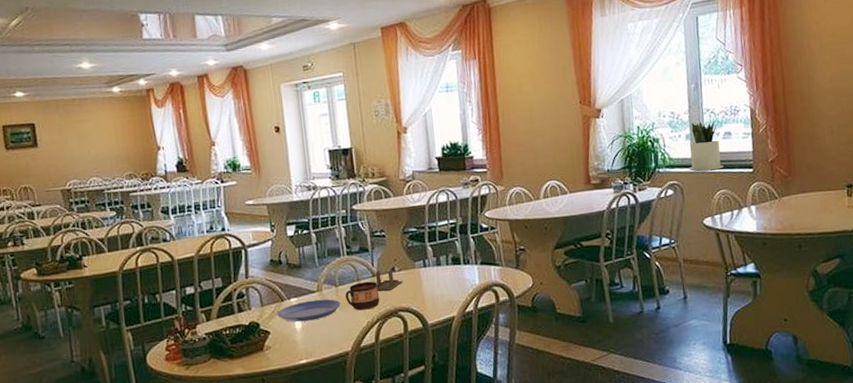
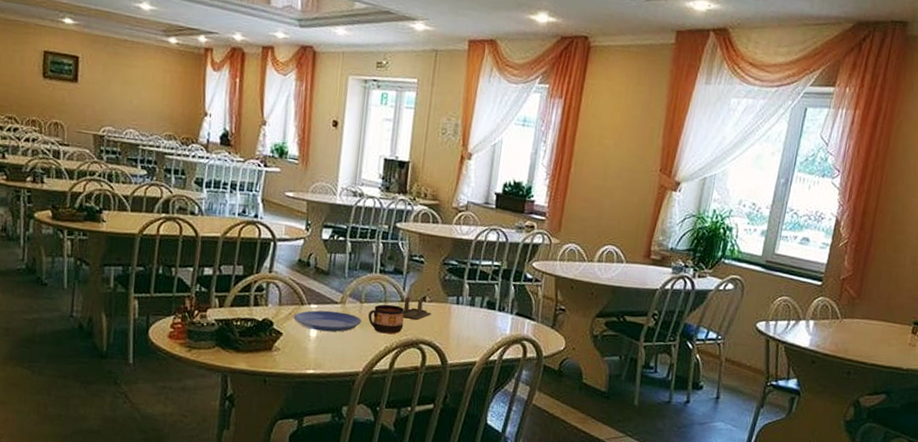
planter: present [688,120,724,172] -> none [755,219,798,275]

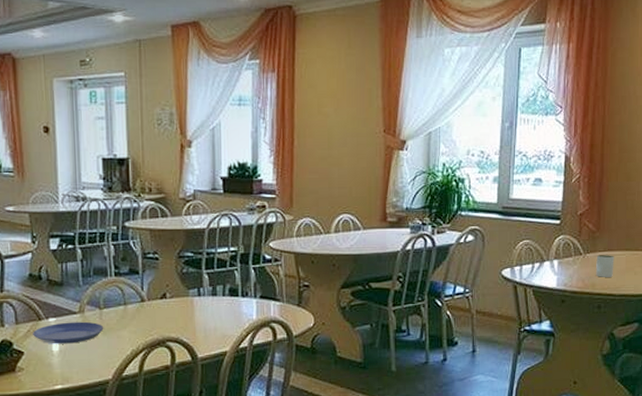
cup: present [368,304,404,335] -> none [110,306,147,337]
napkin holder: present [402,296,431,320] -> none [144,295,174,318]
cup: none [849,322,871,345] -> present [595,255,614,277]

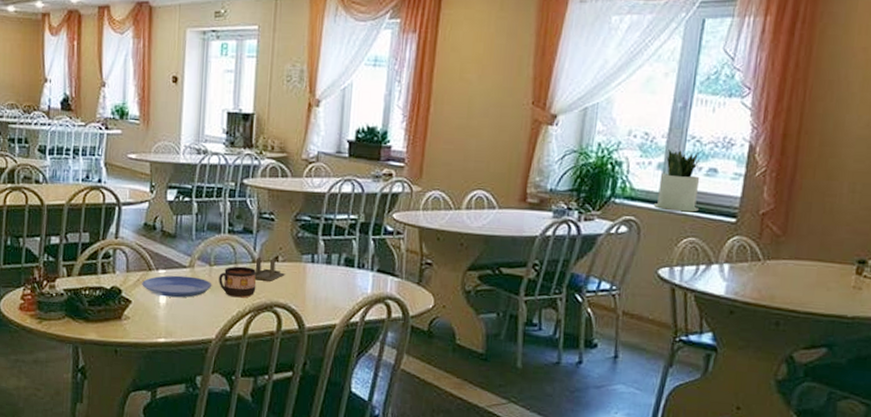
cup: none [110,306,147,337] -> present [219,266,257,298]
napkin holder: none [144,295,174,318] -> present [254,256,285,281]
planter: none [493,164,530,219] -> present [653,149,702,213]
cup: present [595,255,614,277] -> none [775,263,802,291]

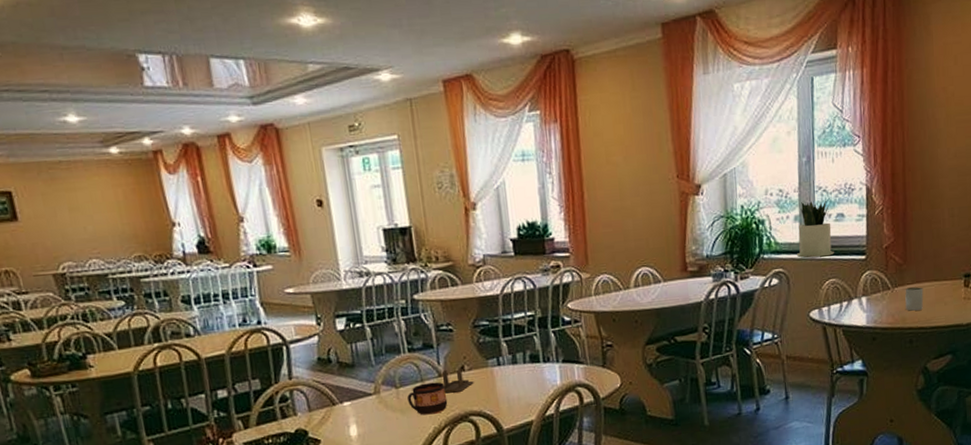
plate: present [142,275,212,298] -> none [328,402,403,429]
cup: none [775,263,802,291] -> present [905,287,924,311]

